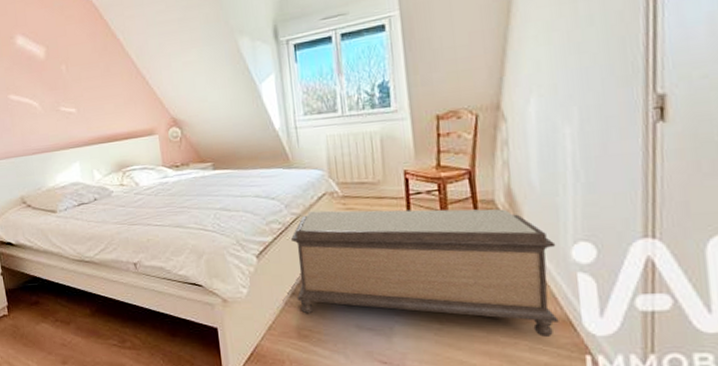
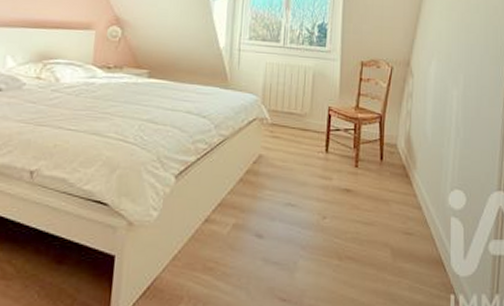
bench: present [290,208,559,337] -> none [209,135,438,276]

